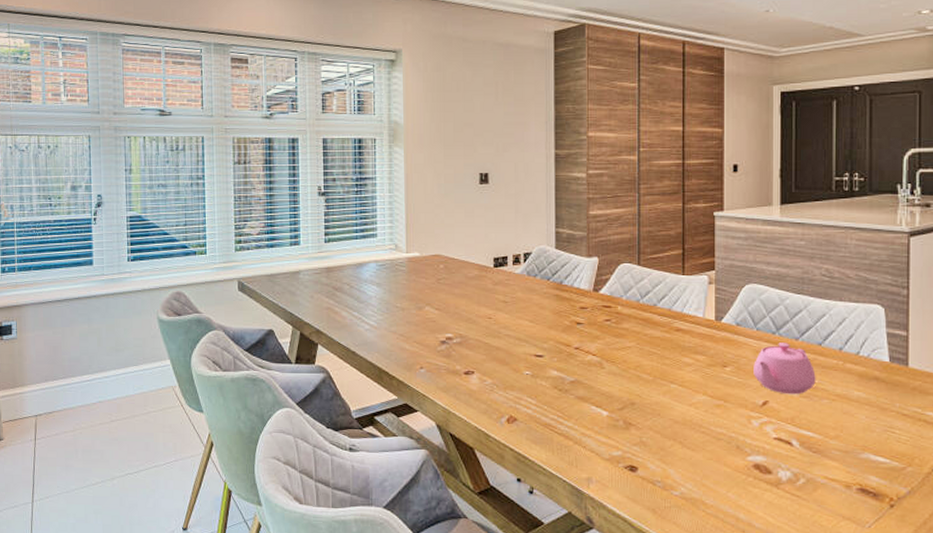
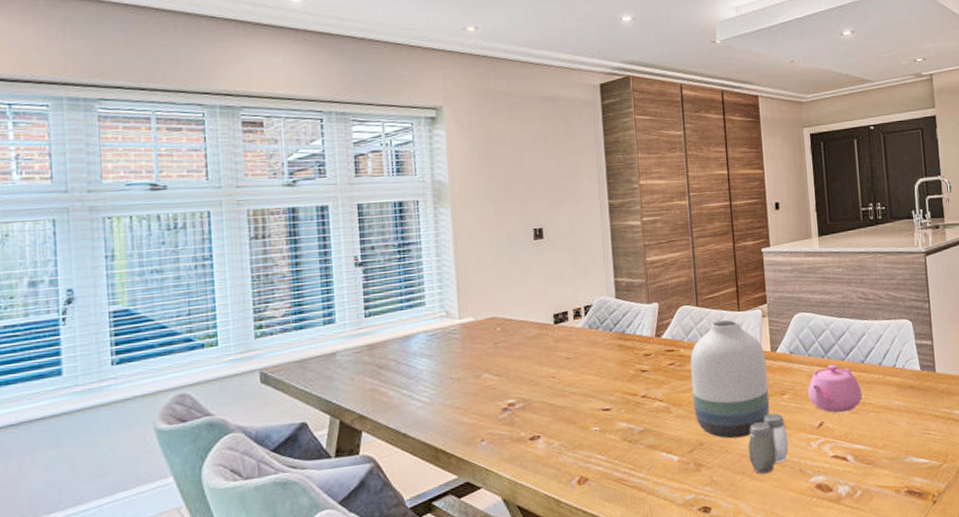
vase: none [627,282,709,404] -> present [690,319,770,439]
salt and pepper shaker: none [683,384,726,444] -> present [748,413,789,474]

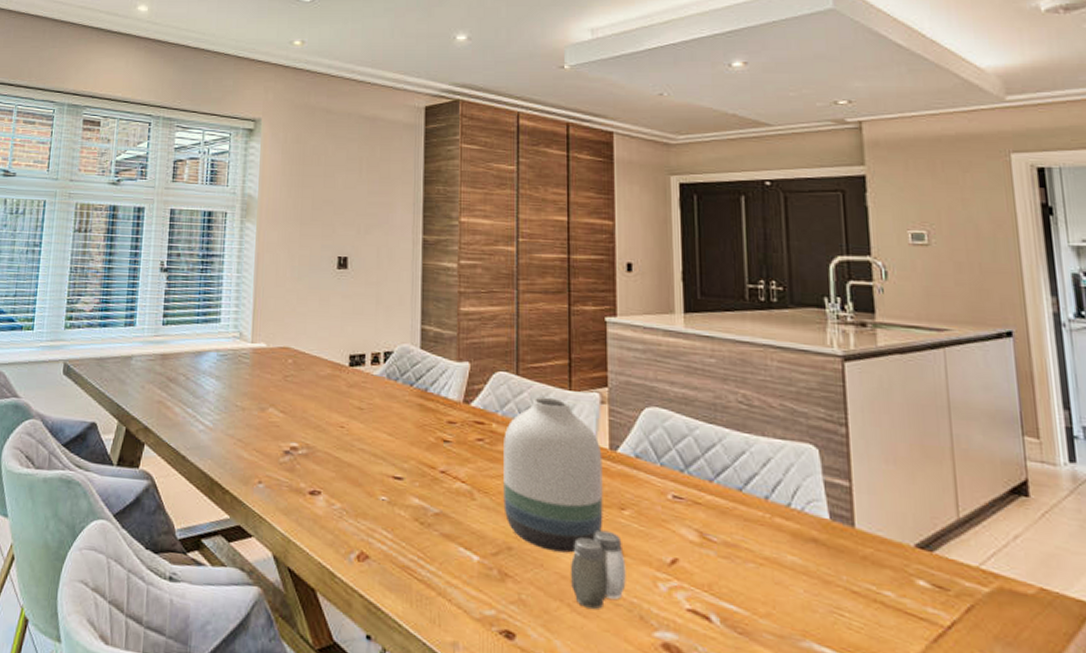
teapot: present [808,364,862,413] -> none [658,483,737,554]

